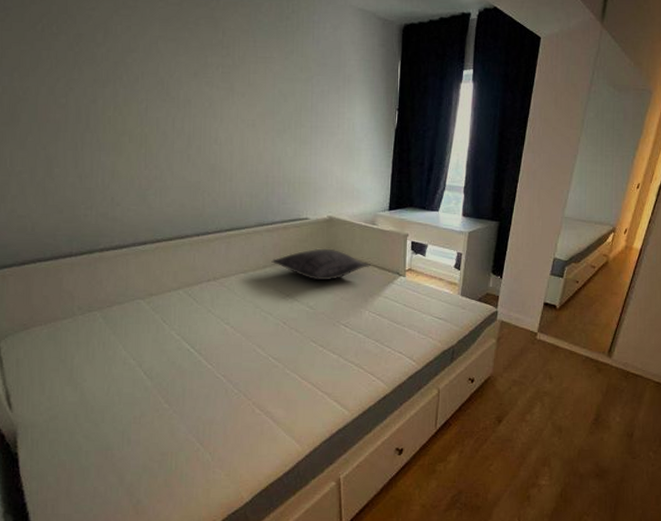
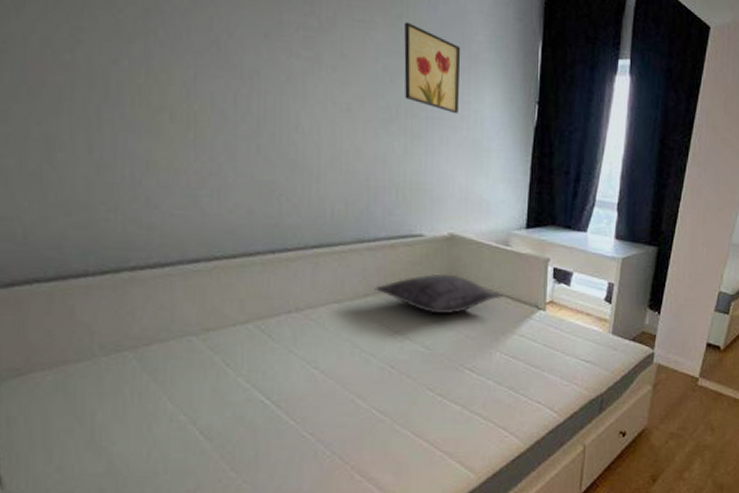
wall art: none [294,55,338,123] -> present [404,22,461,114]

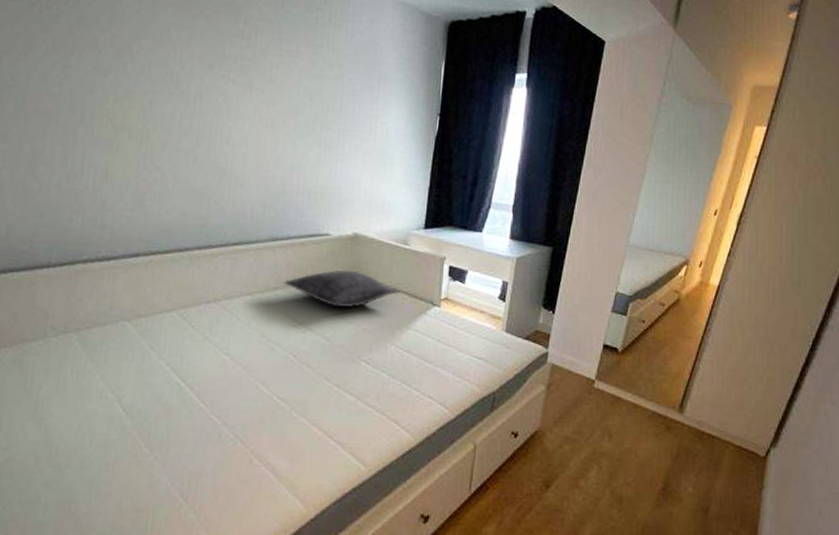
wall art: present [404,22,461,114] -> none [321,50,372,126]

